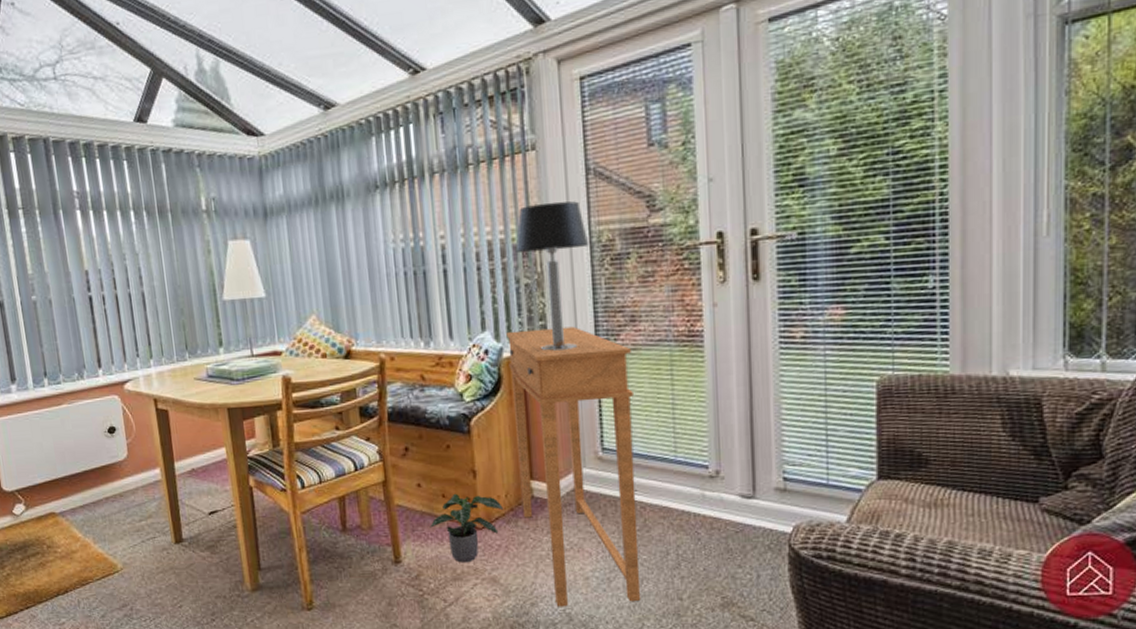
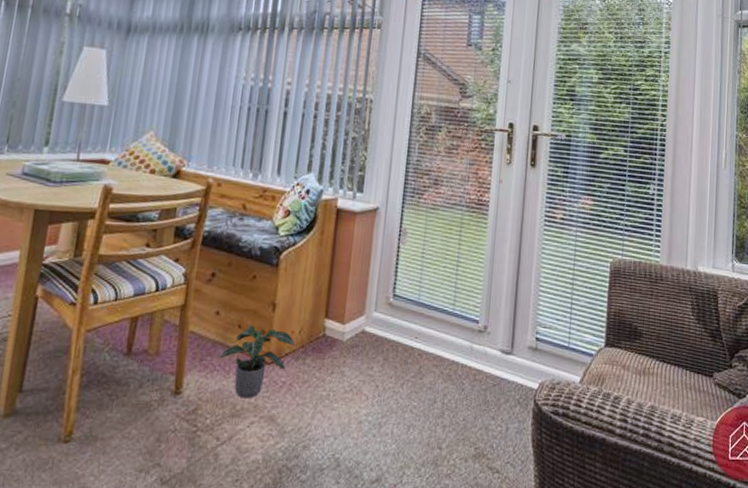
side table: present [506,326,640,607] -> none [312,176,431,451]
table lamp: present [515,201,590,351] -> none [350,72,411,201]

